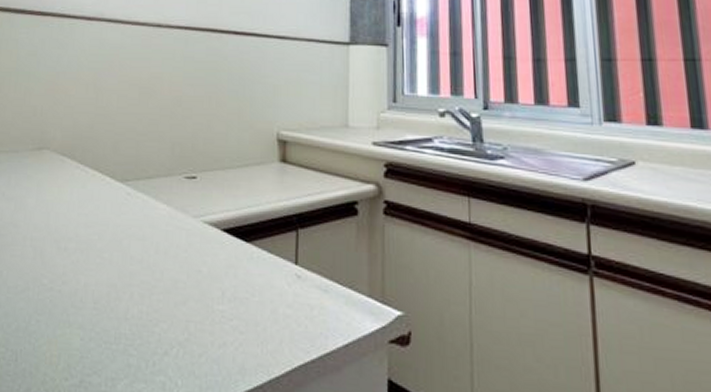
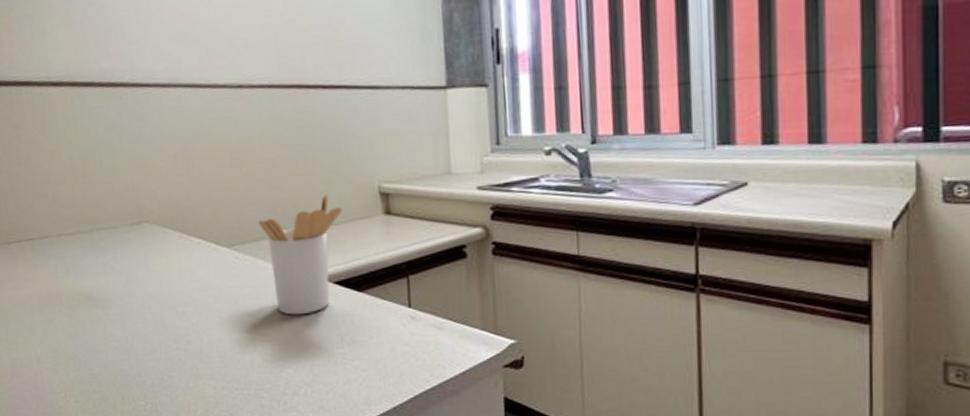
utensil holder: none [156,137,240,263] -> present [258,194,343,315]

